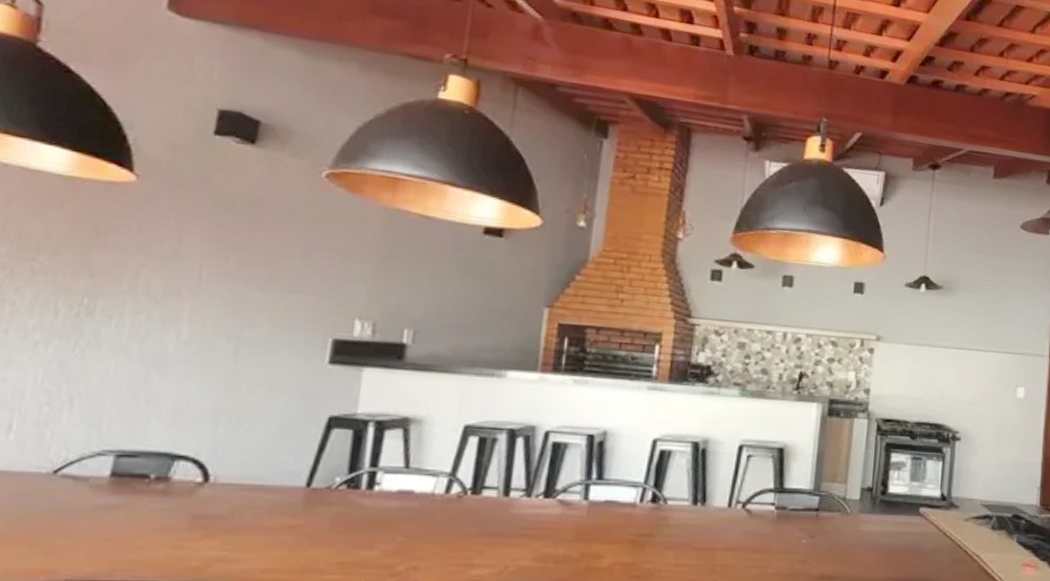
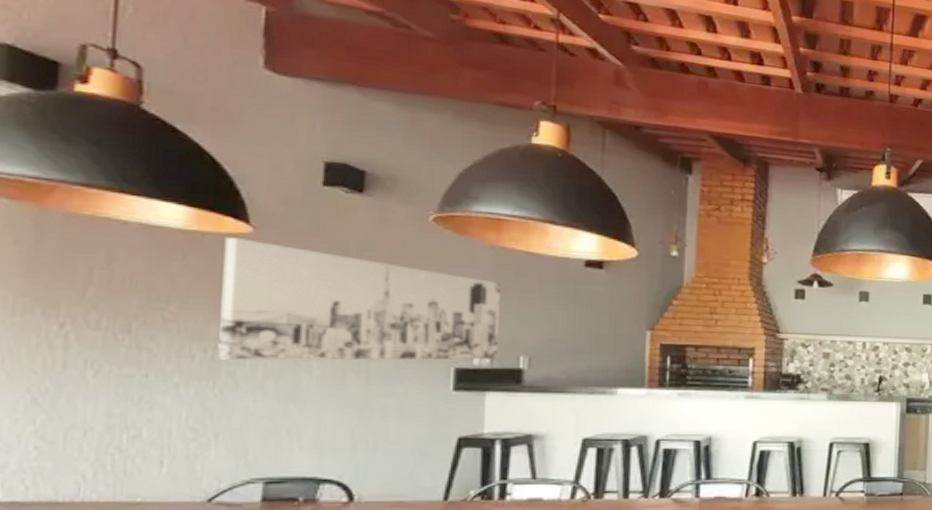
wall art: none [83,186,391,332] -> present [218,238,501,361]

